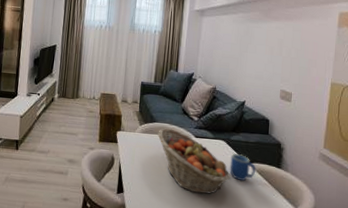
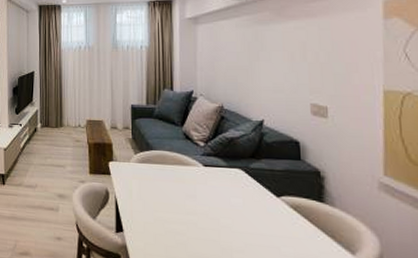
fruit basket: present [157,128,230,194] -> none [157,156,255,235]
mug: present [230,153,256,181] -> none [252,183,289,218]

